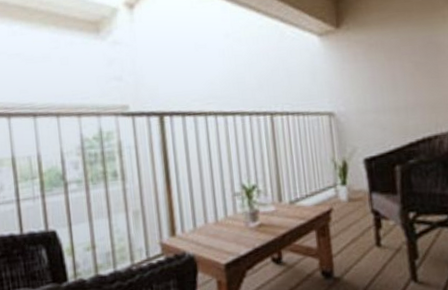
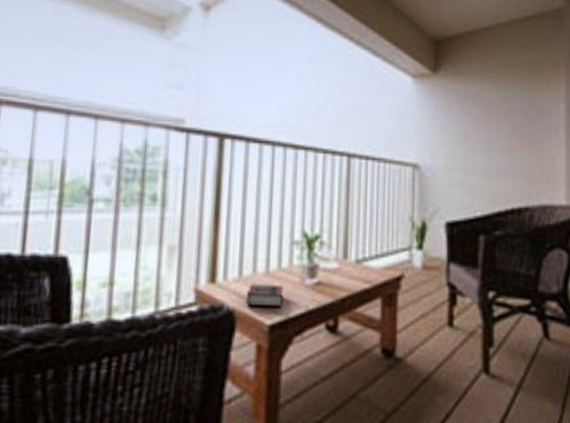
book: none [202,231,233,251] -> present [245,284,284,308]

